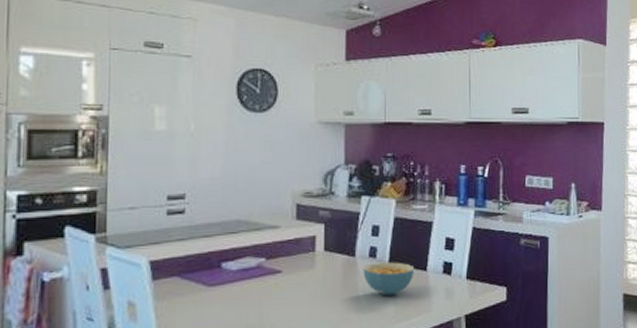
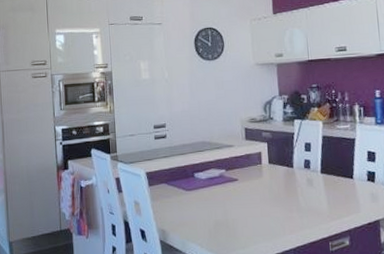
cereal bowl: present [363,262,415,296] -> none [300,172,343,199]

